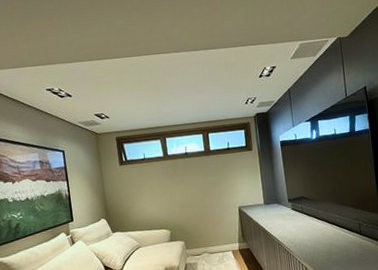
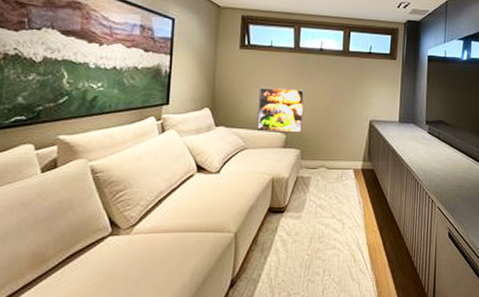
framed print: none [141,191,183,232] -> present [256,87,304,133]

